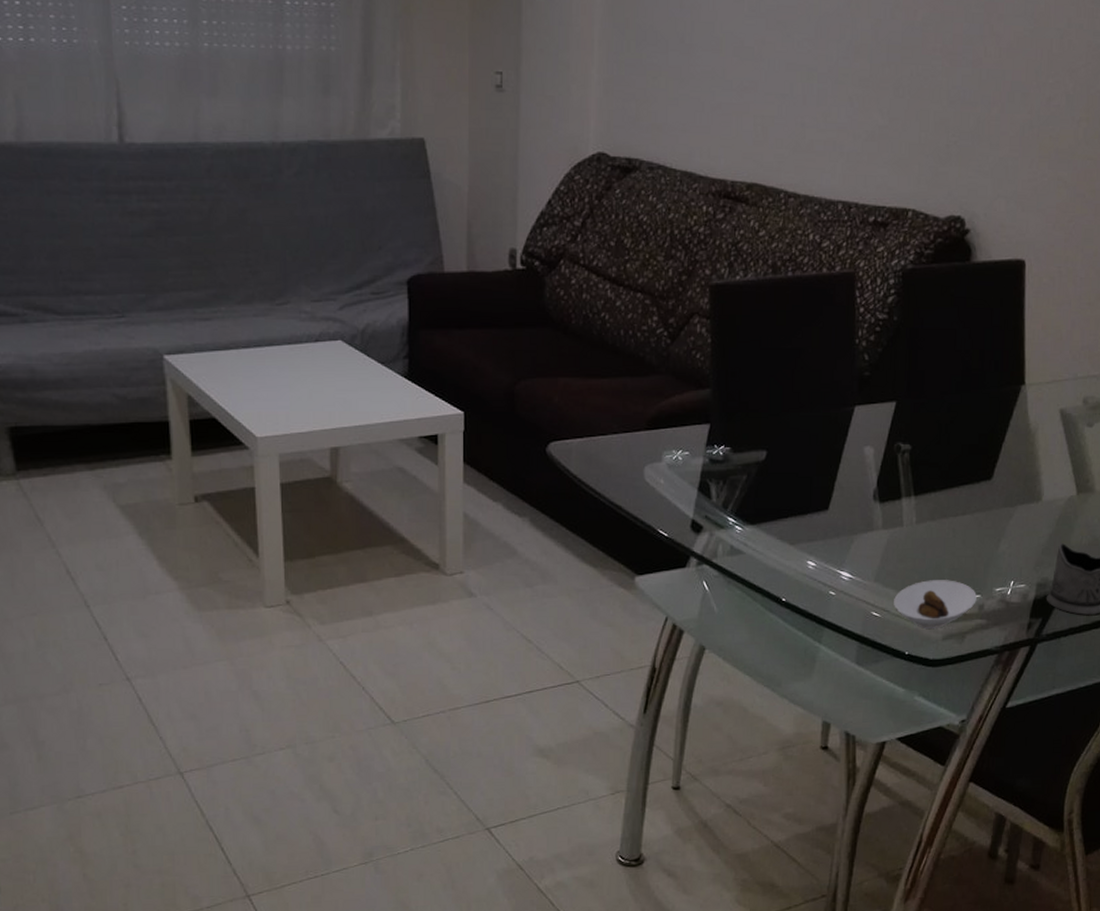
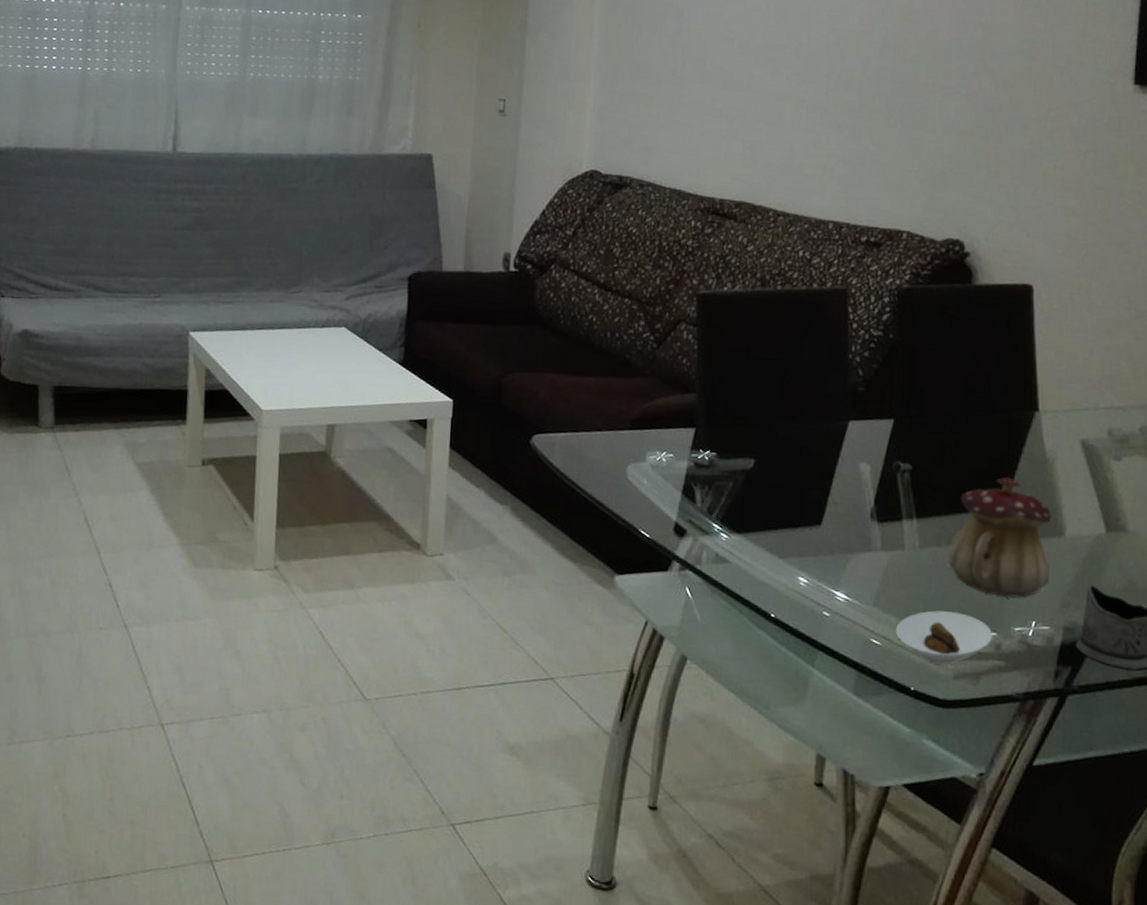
teapot: none [940,449,1031,562] -> present [947,477,1051,598]

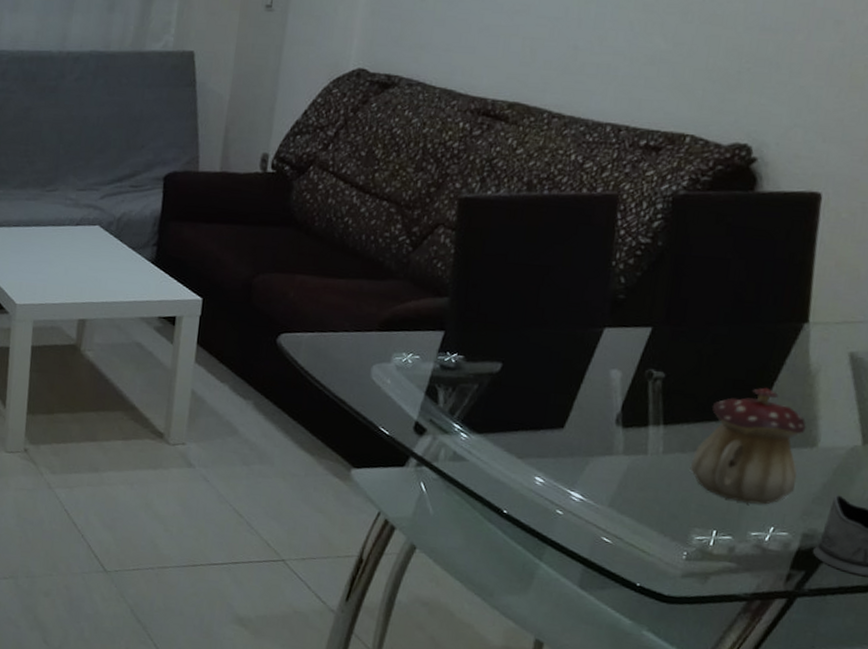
saucer: present [896,610,992,665] -> none [628,513,727,564]

